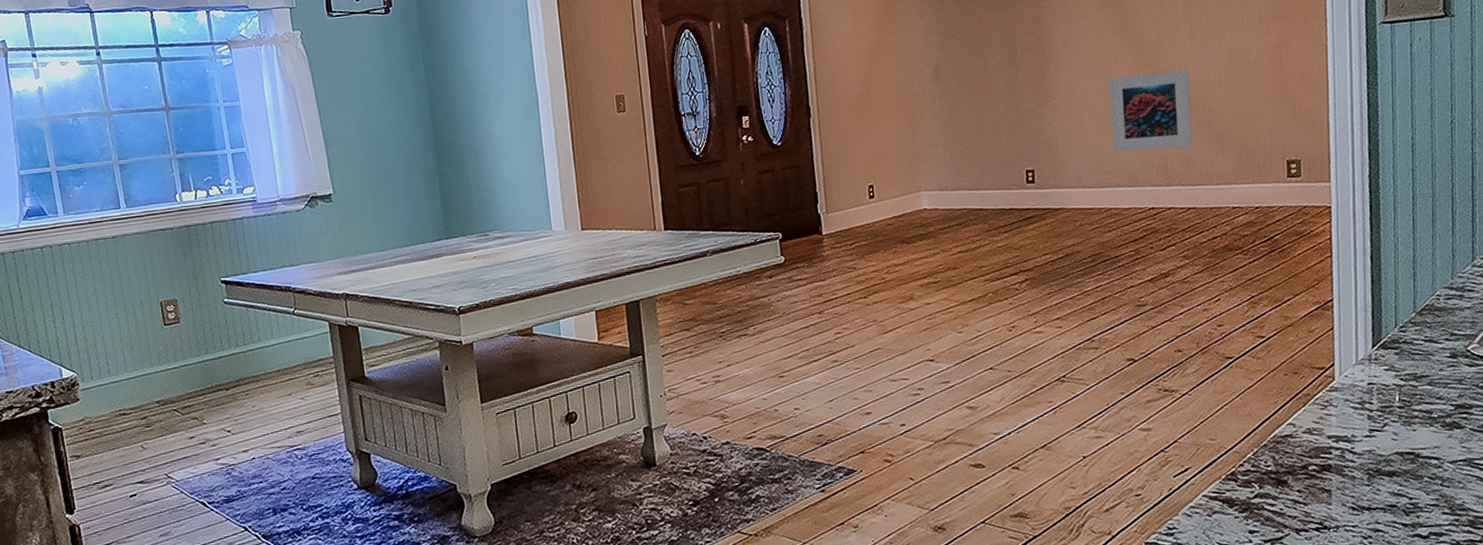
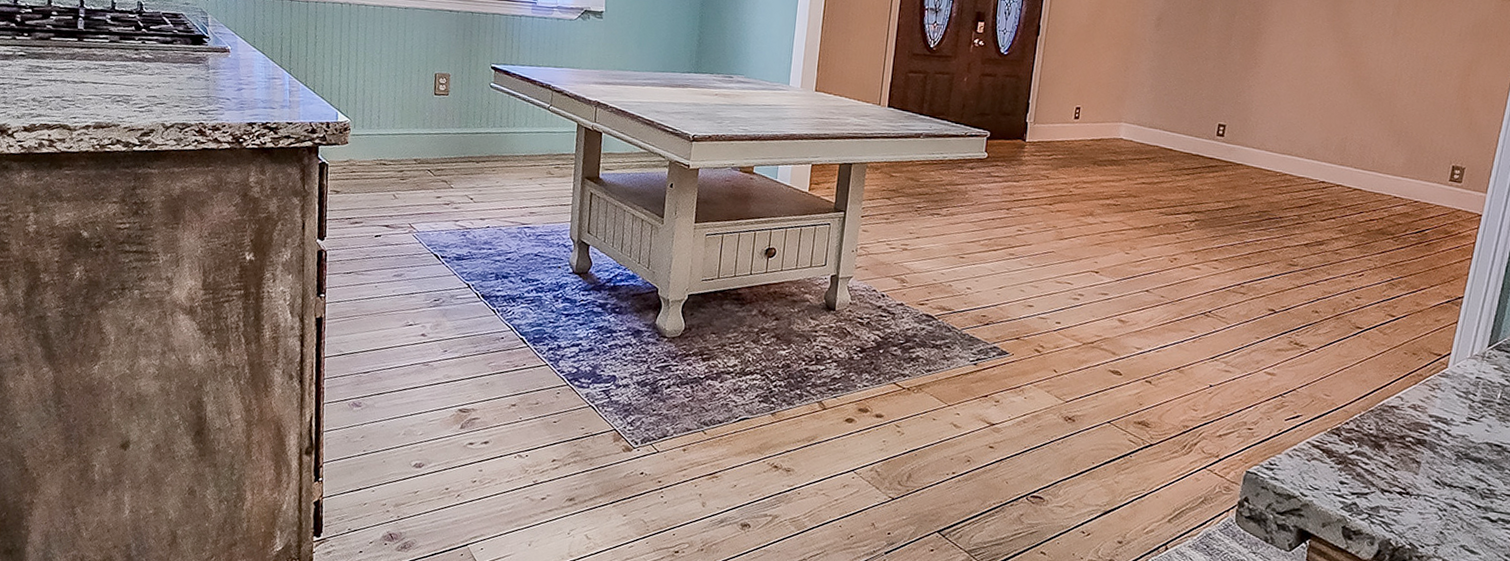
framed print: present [1109,69,1193,152] -> none [1300,59,1384,135]

